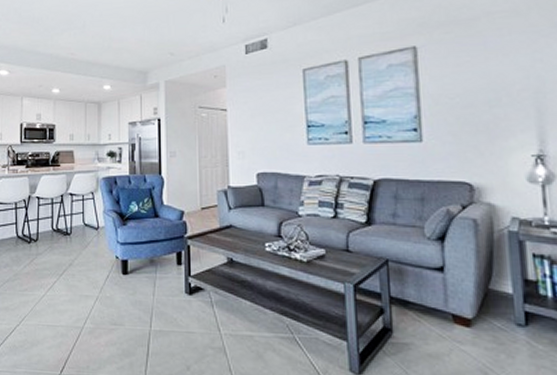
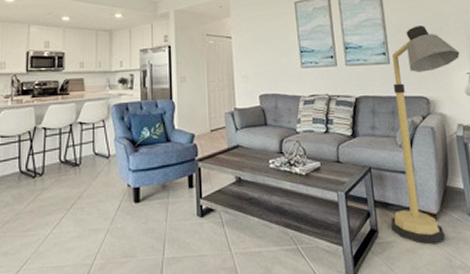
floor lamp: none [409,95,524,353] -> present [390,26,460,245]

